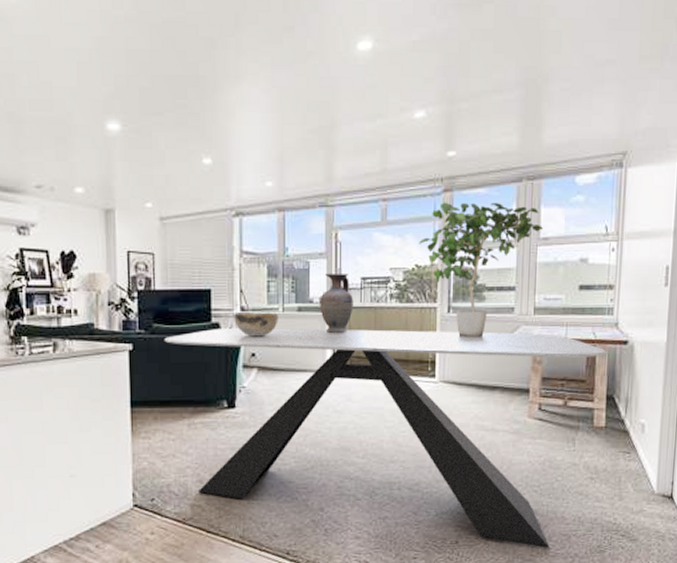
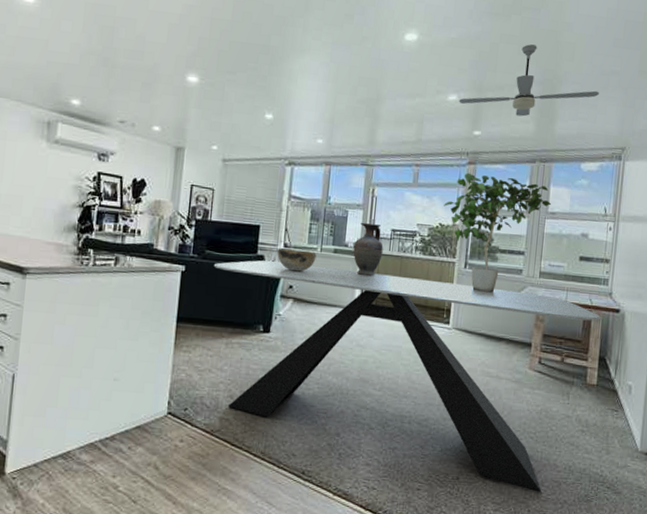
ceiling fan: none [427,38,593,128] -> present [459,44,599,117]

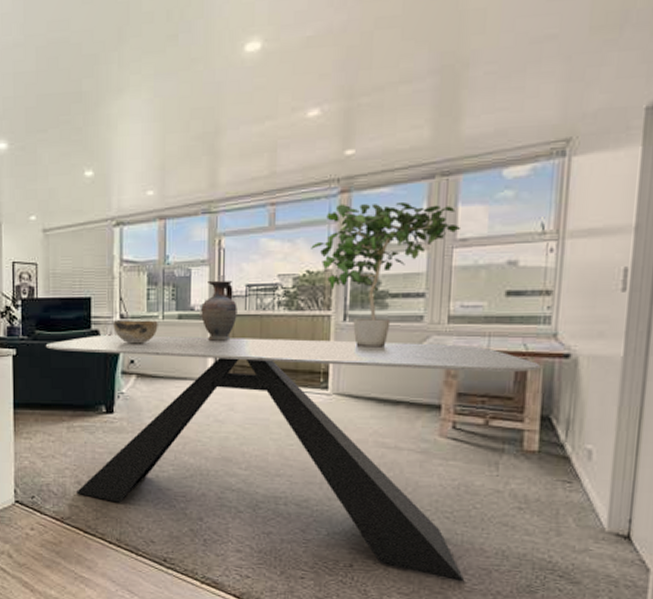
ceiling fan: present [459,44,599,117] -> none [322,22,527,121]

